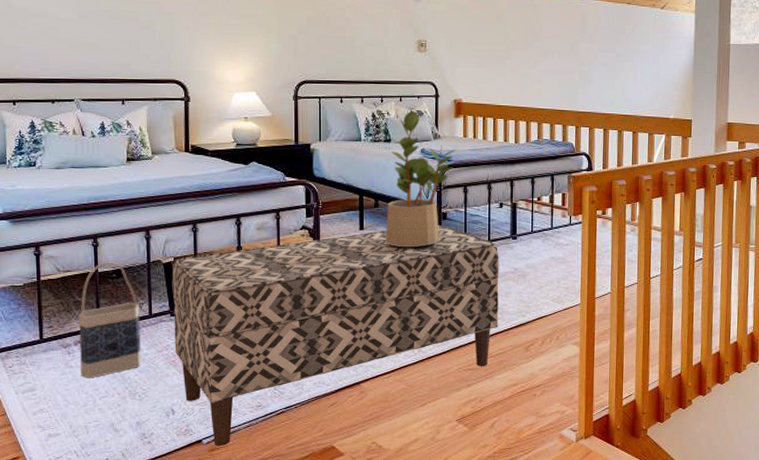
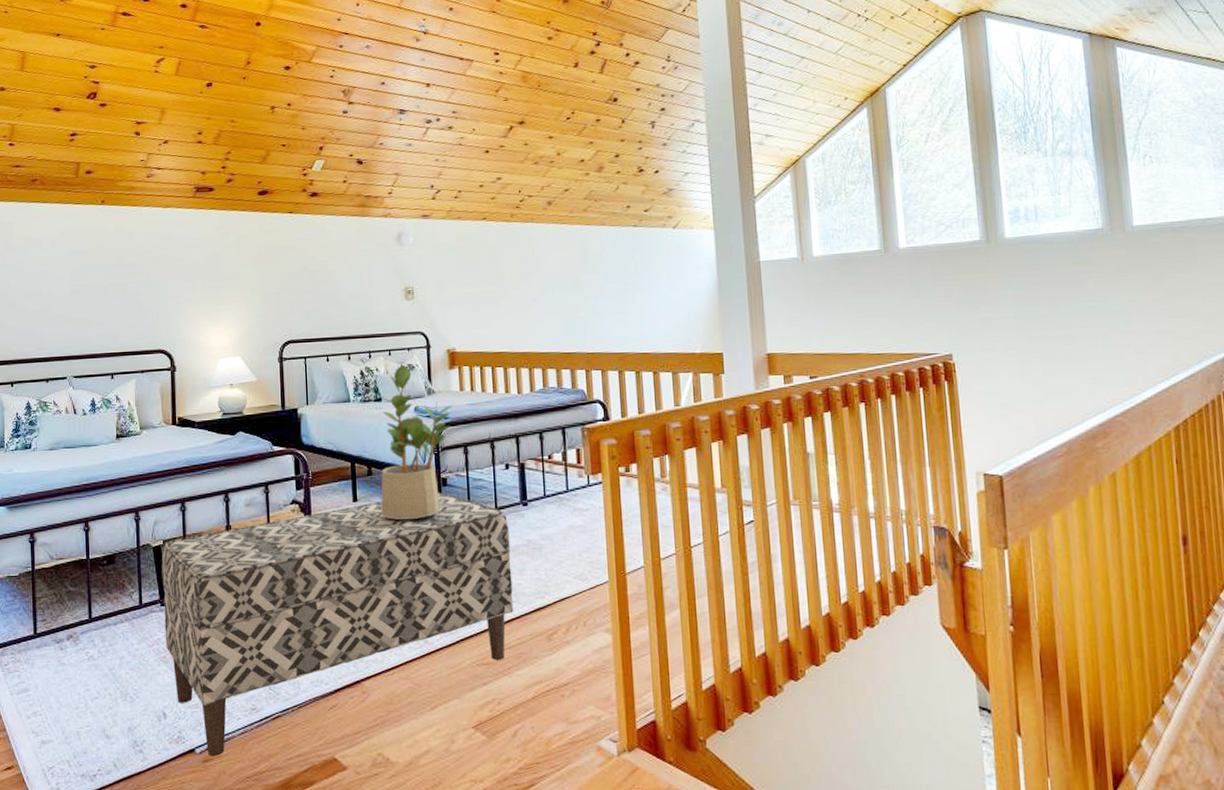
bag: present [79,262,141,379] -> none [71,547,132,678]

